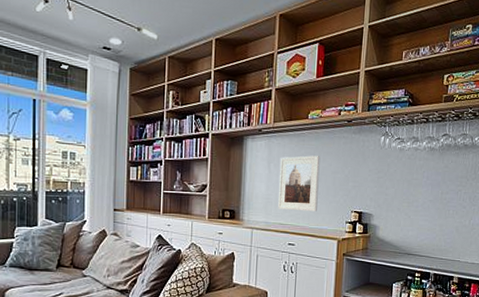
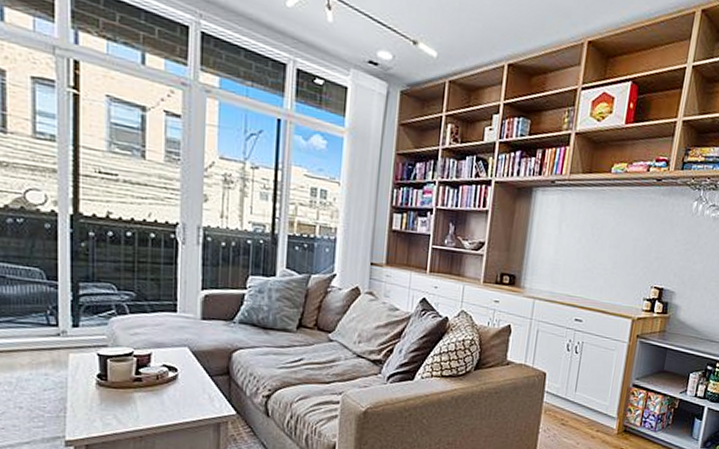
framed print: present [278,155,321,212] -> none [567,216,621,284]

